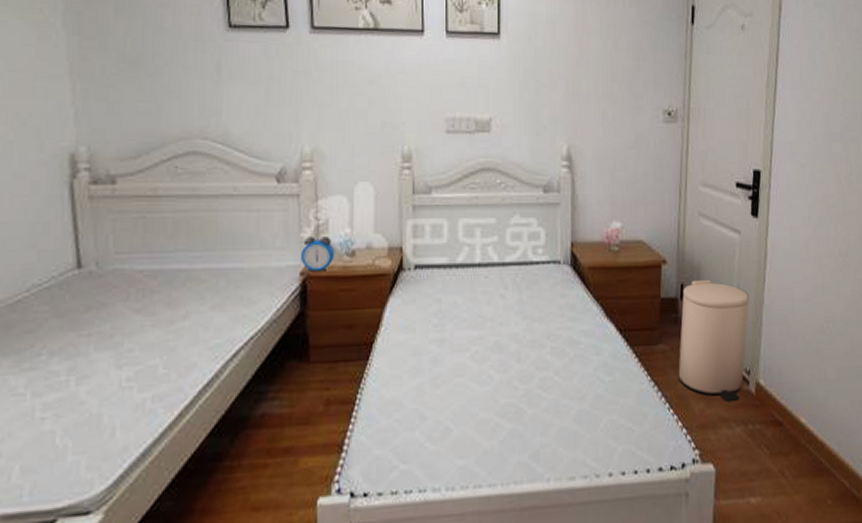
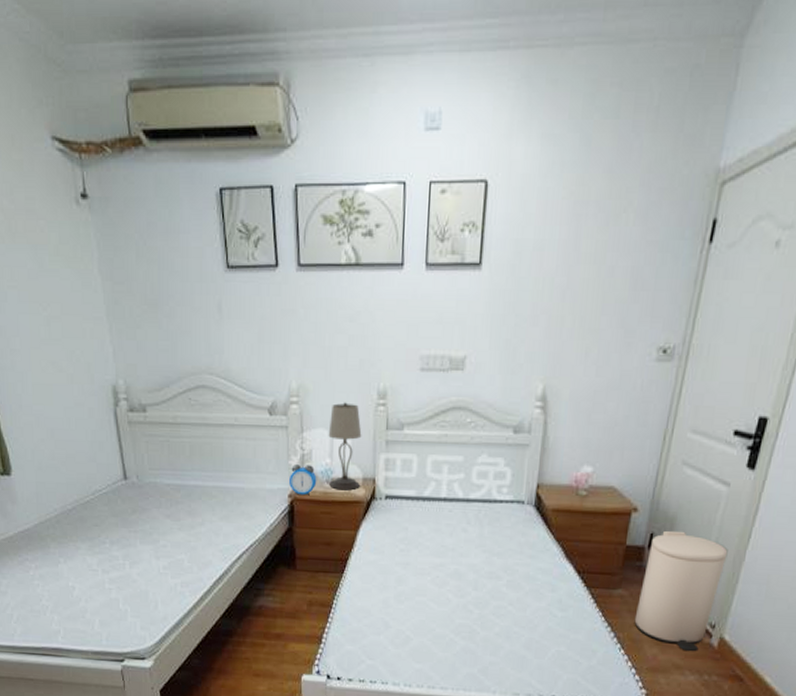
table lamp: none [347,166,386,263] -> present [328,402,362,491]

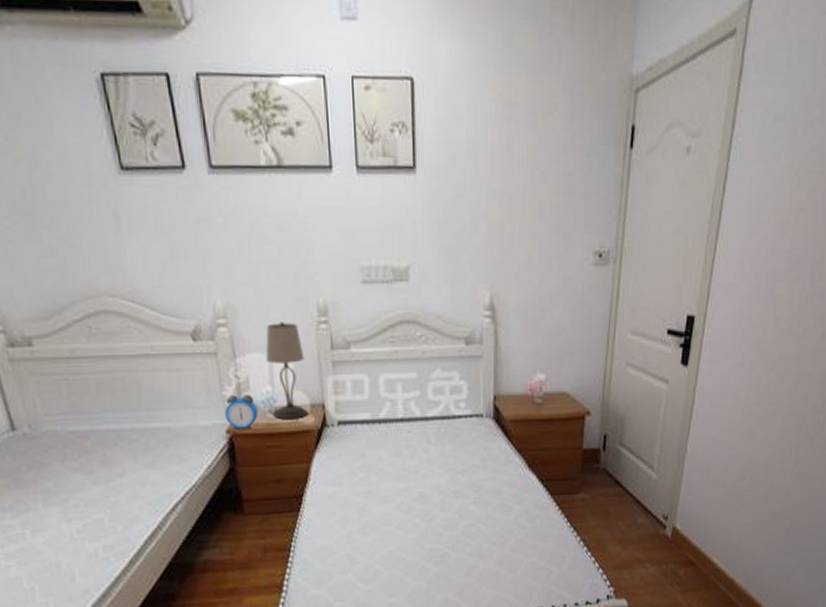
pedal bin: present [634,530,728,652] -> none [597,430,672,545]

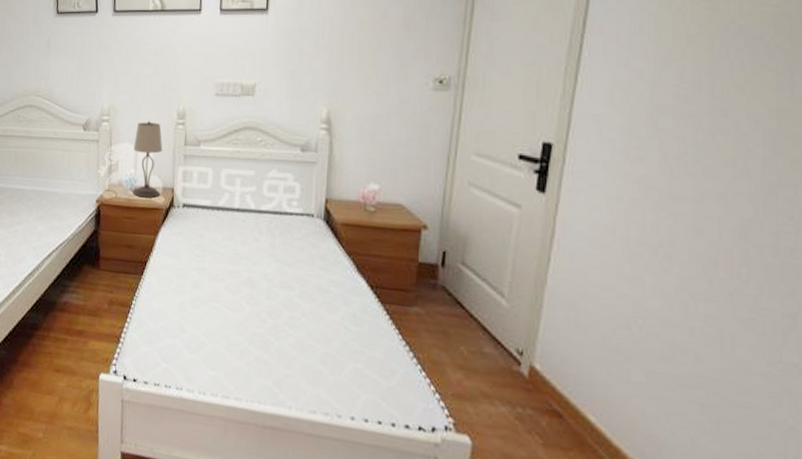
alarm clock: present [224,395,259,430] -> none [96,173,122,201]

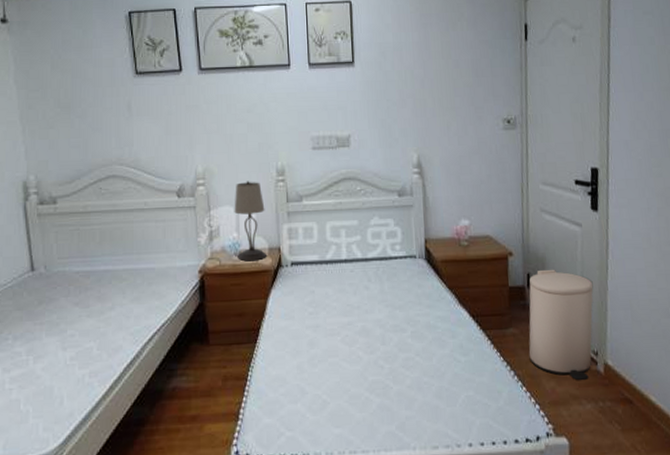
pedal bin: none [434,249,527,380] -> present [528,269,594,381]

